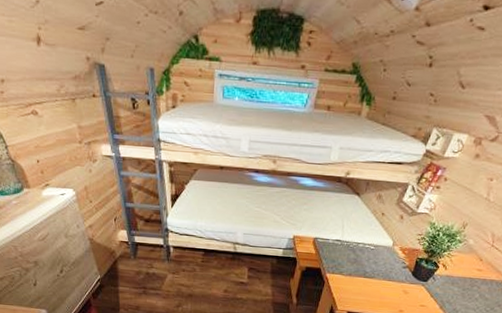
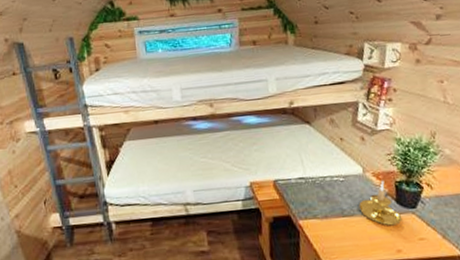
candle holder: none [380,255,413,292] -> present [359,180,403,226]

